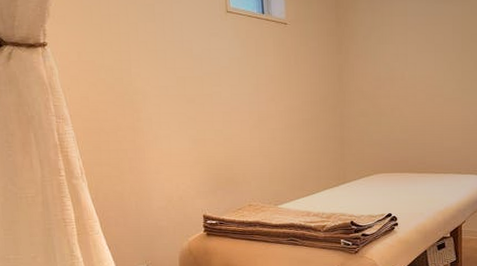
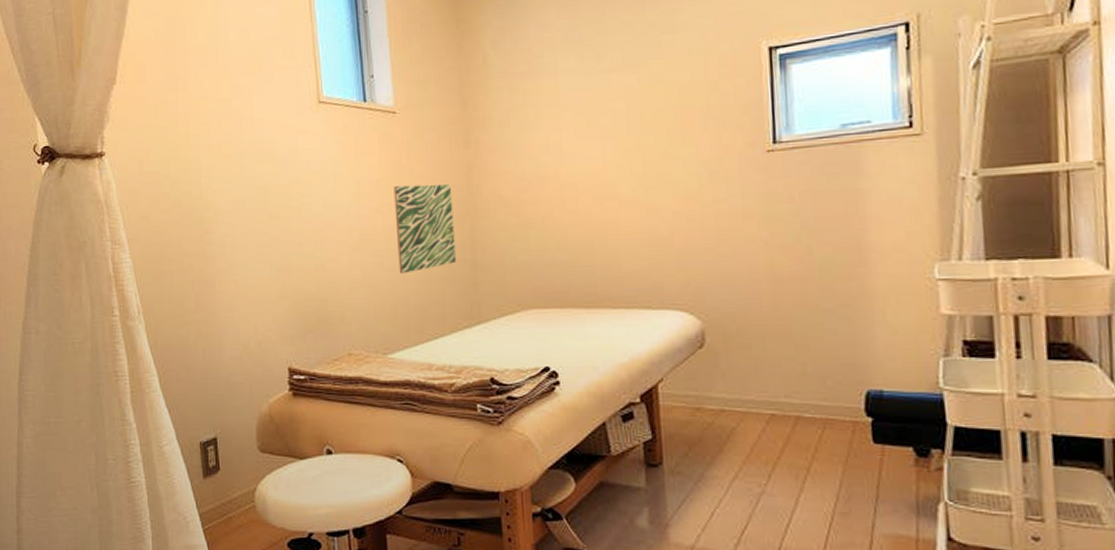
wall art: none [284,80,329,147] -> present [393,184,456,274]

